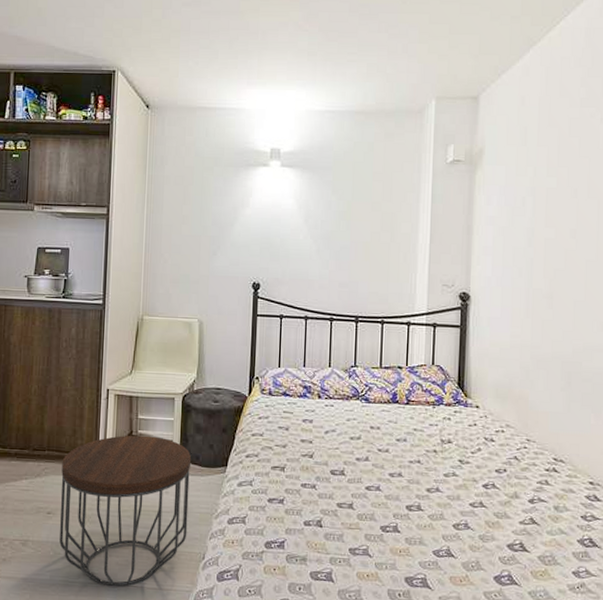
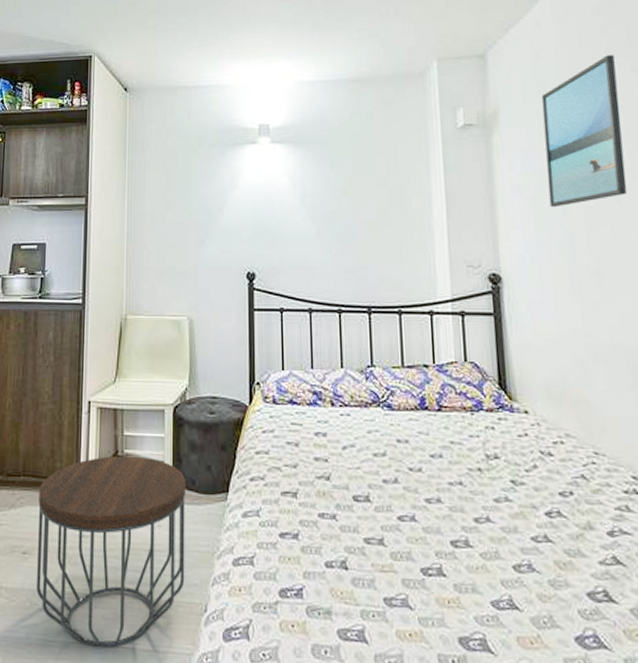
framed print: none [517,105,589,238] -> present [541,55,628,208]

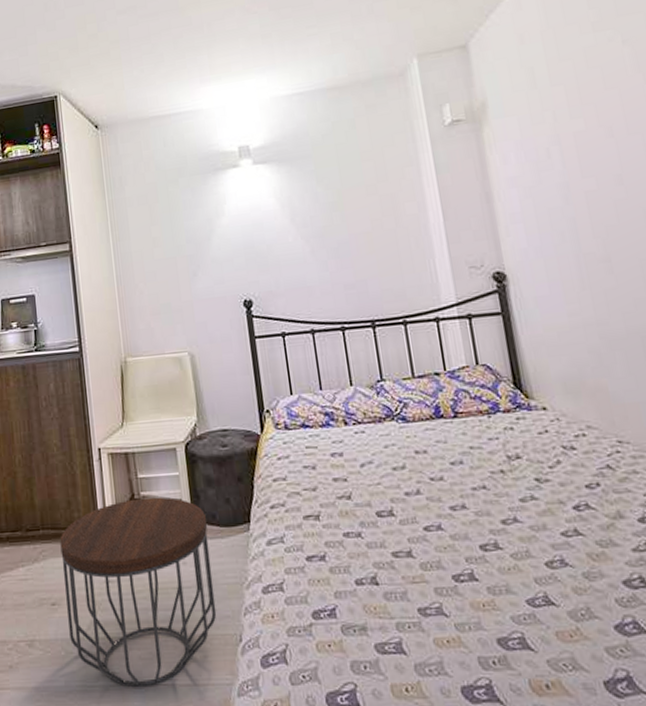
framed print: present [541,55,628,208] -> none [530,29,629,197]

